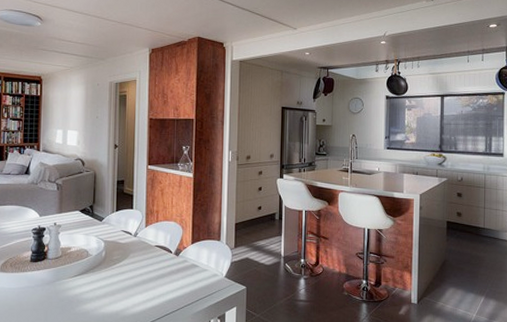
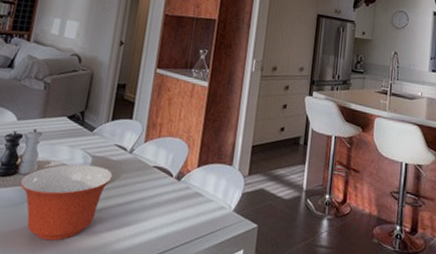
mixing bowl: none [49,248,123,309] -> present [19,164,113,241]

